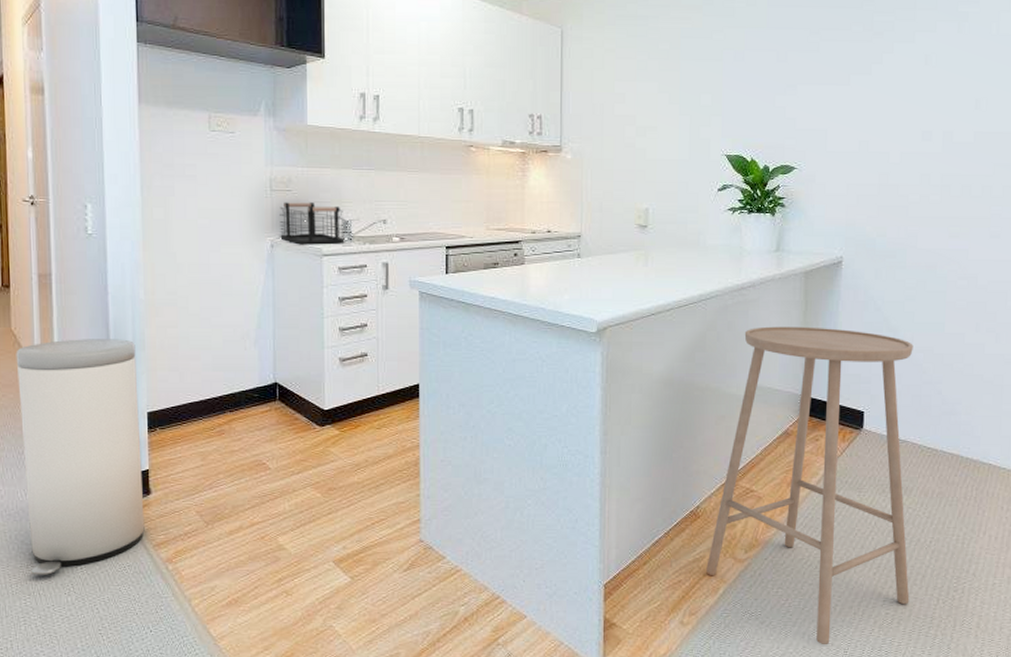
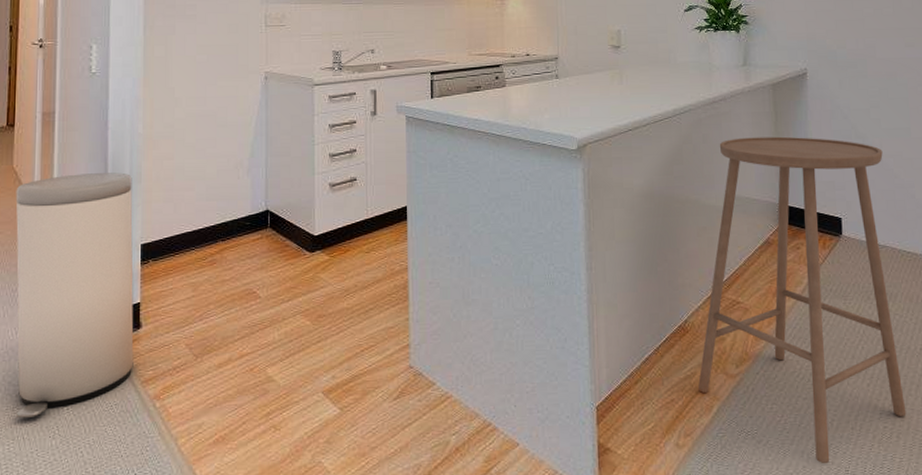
dish rack: present [280,202,345,245] -> none [274,36,335,76]

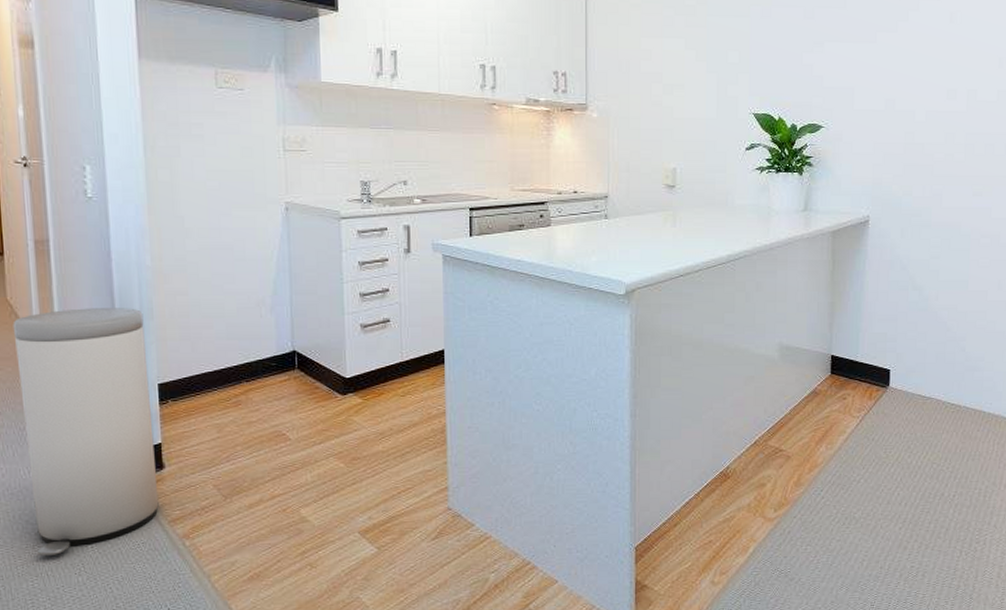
stool: present [698,136,907,464] -> none [736,286,938,600]

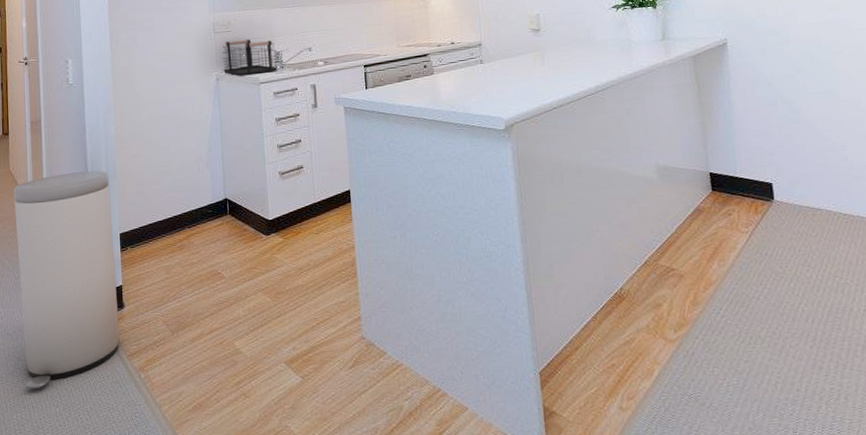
dish rack: none [294,163,364,208] -> present [222,39,278,77]

